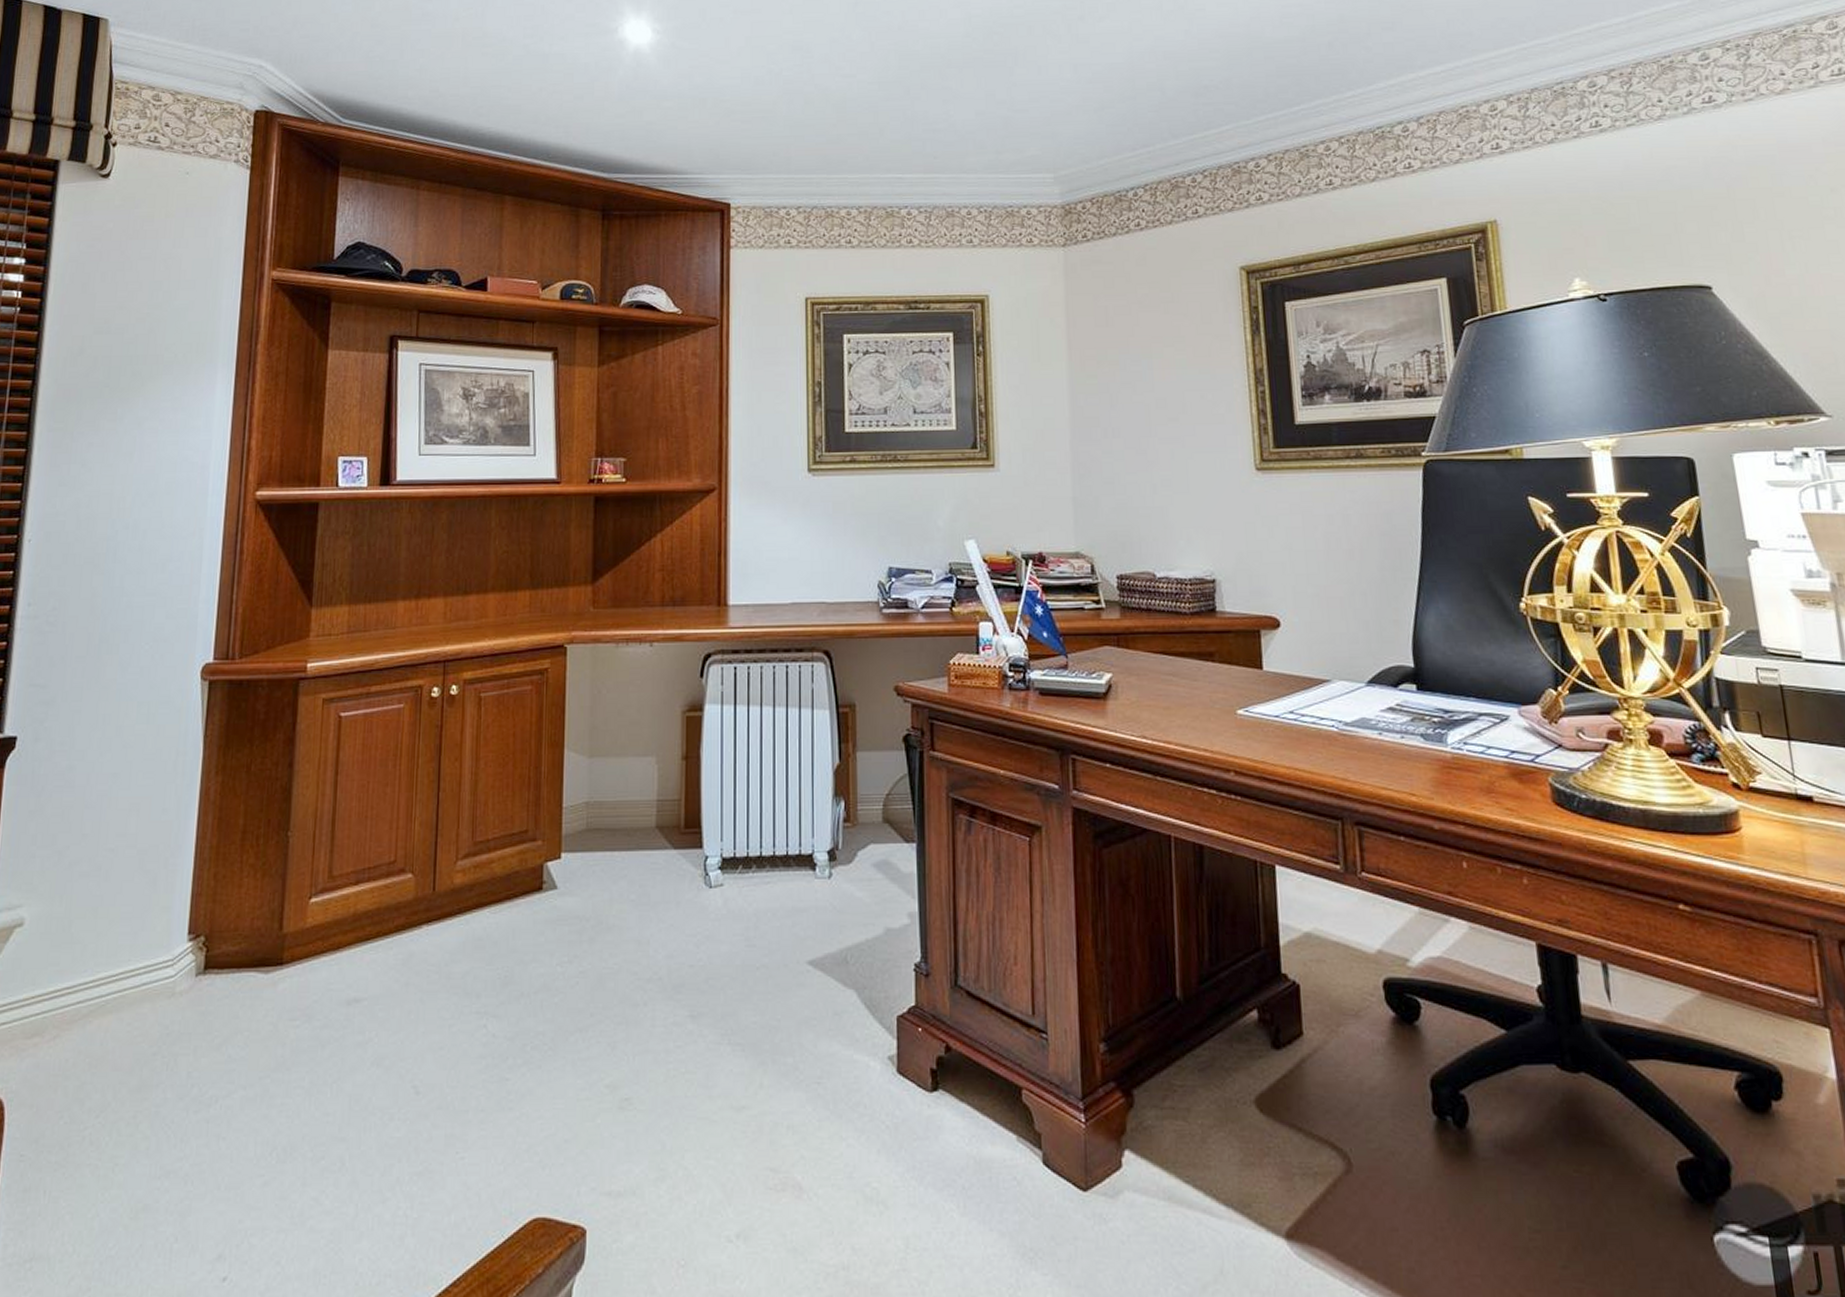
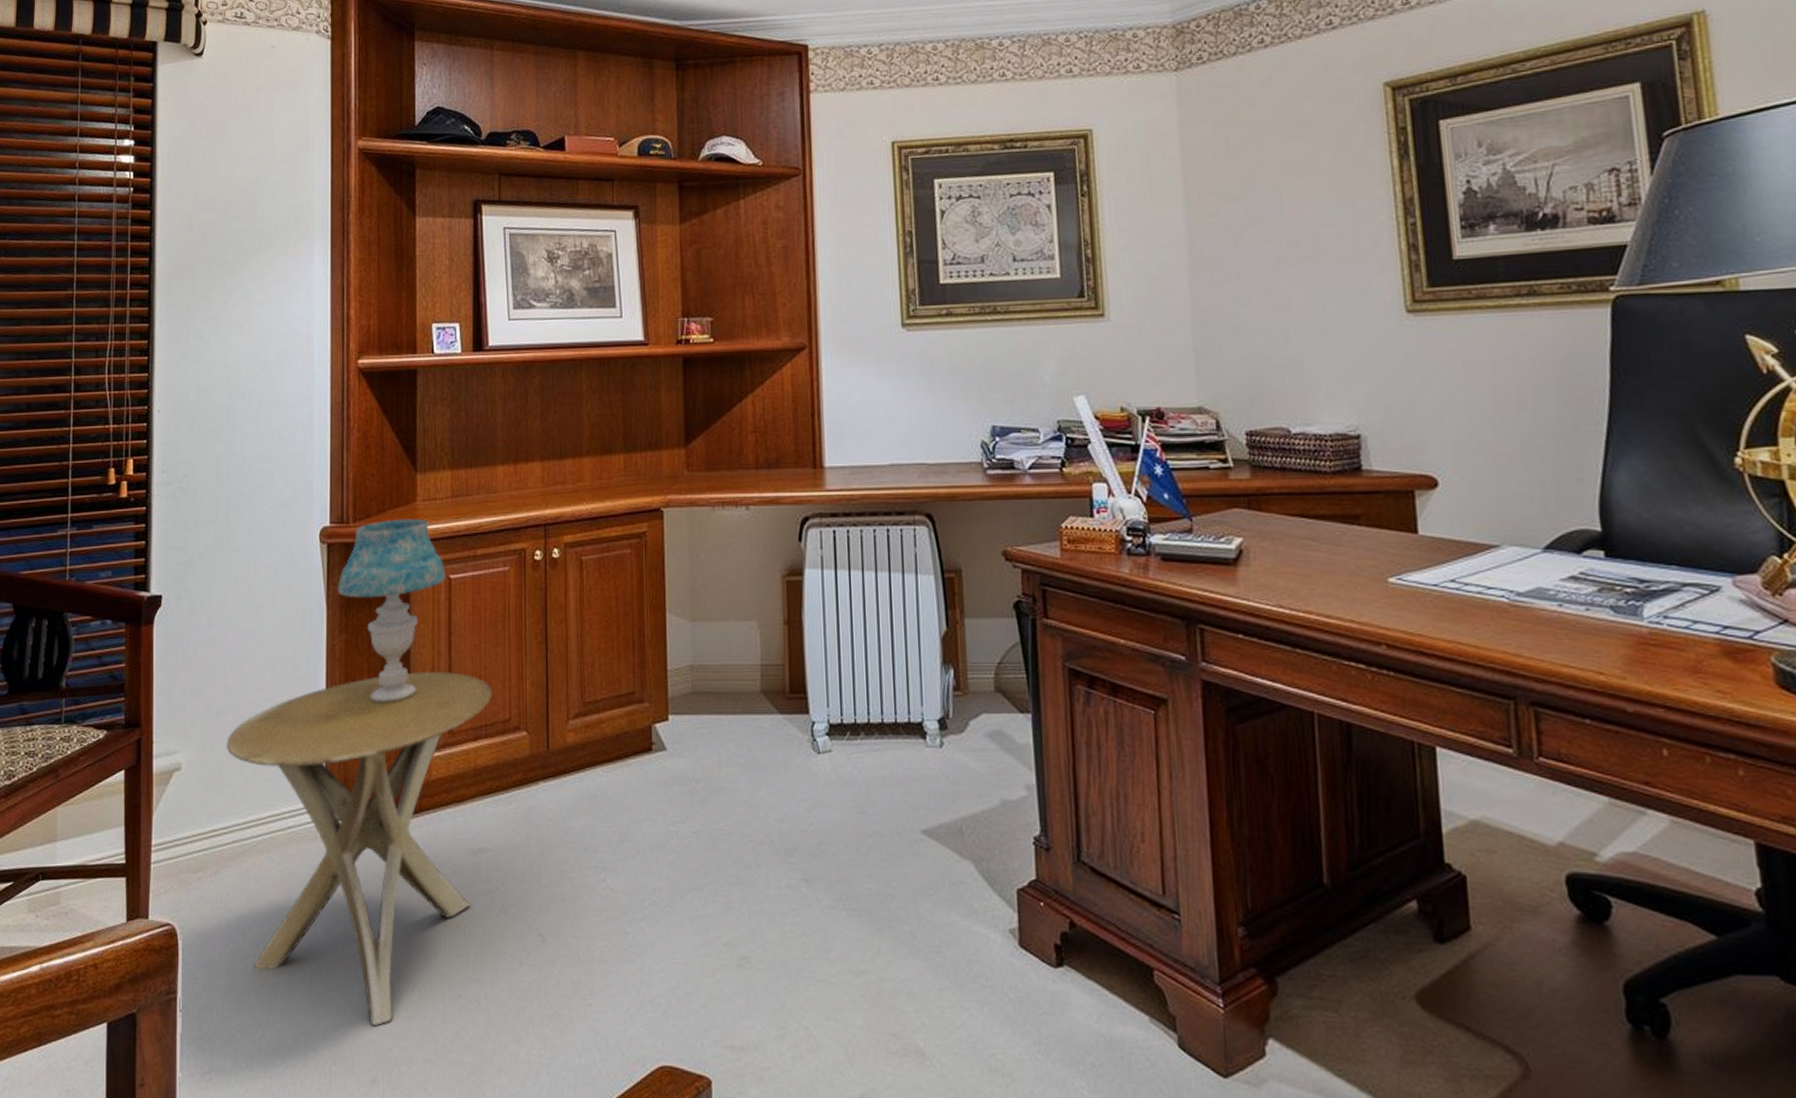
side table: none [78,812,378,1195] -> present [226,670,492,1026]
table lamp: none [216,654,336,847] -> present [337,518,445,702]

